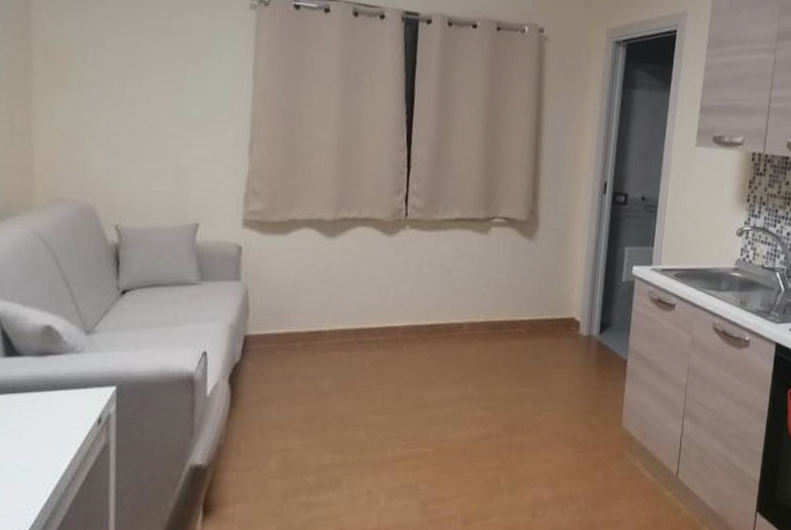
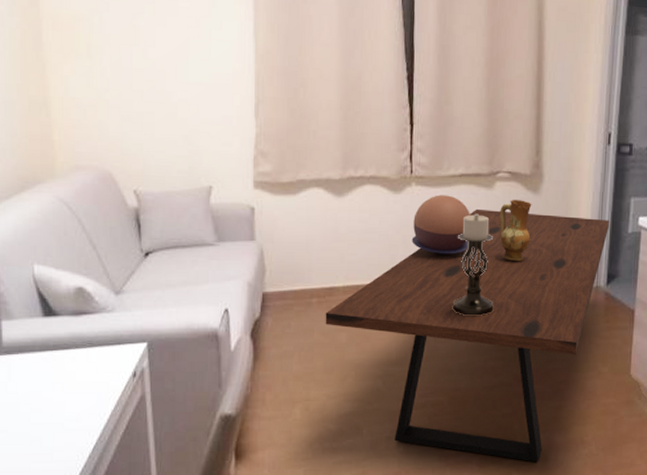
dining table: none [308,253,603,519] -> present [325,208,609,462]
decorative bowl: none [403,238,465,299] -> present [411,195,471,254]
candle holder: none [442,258,488,365] -> present [452,213,494,317]
ceramic jug: none [493,245,527,308] -> present [499,200,532,261]

